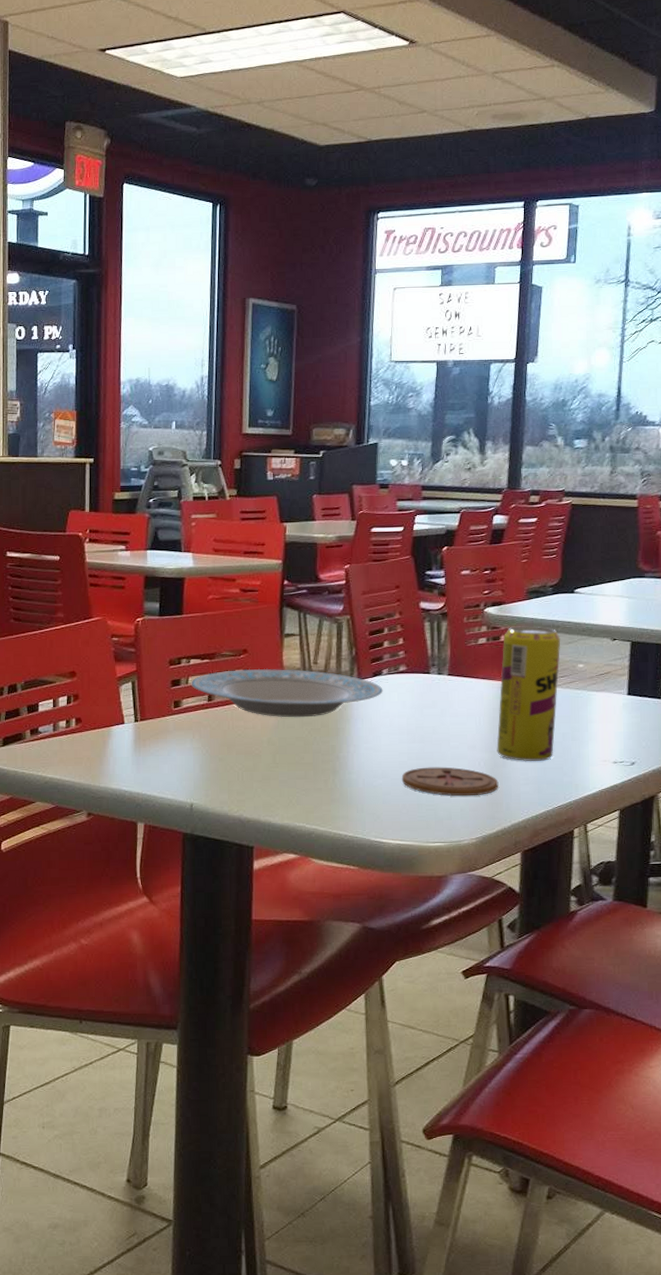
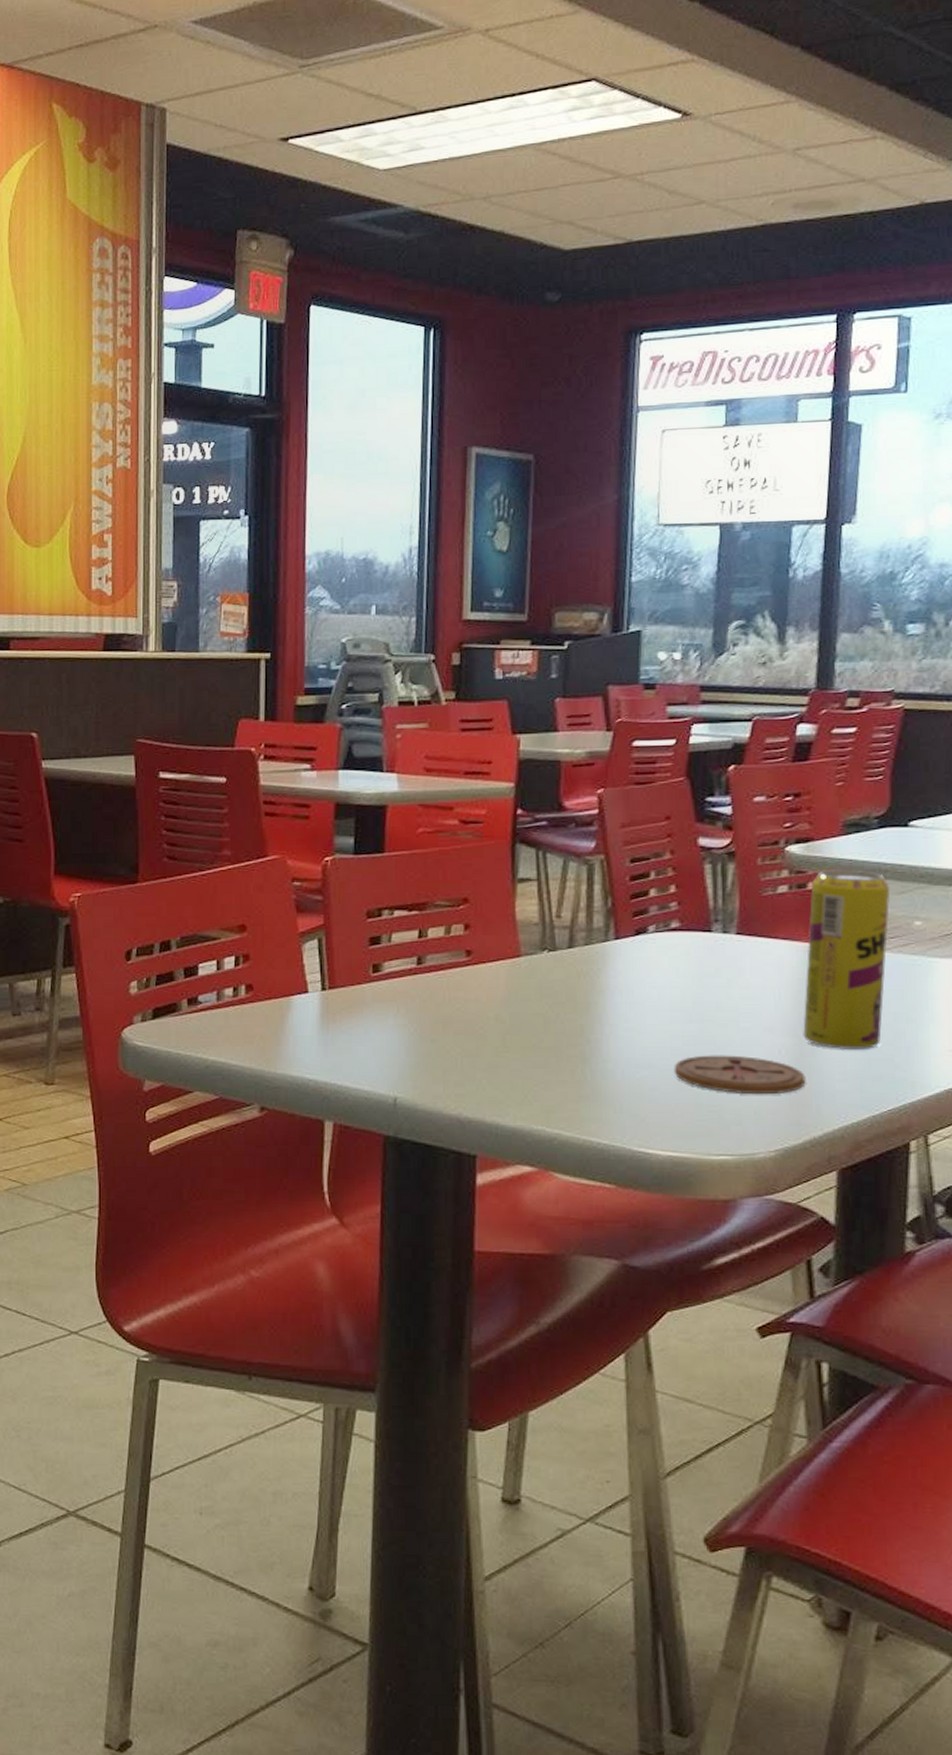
plate: present [191,668,383,718] -> none [394,923,649,988]

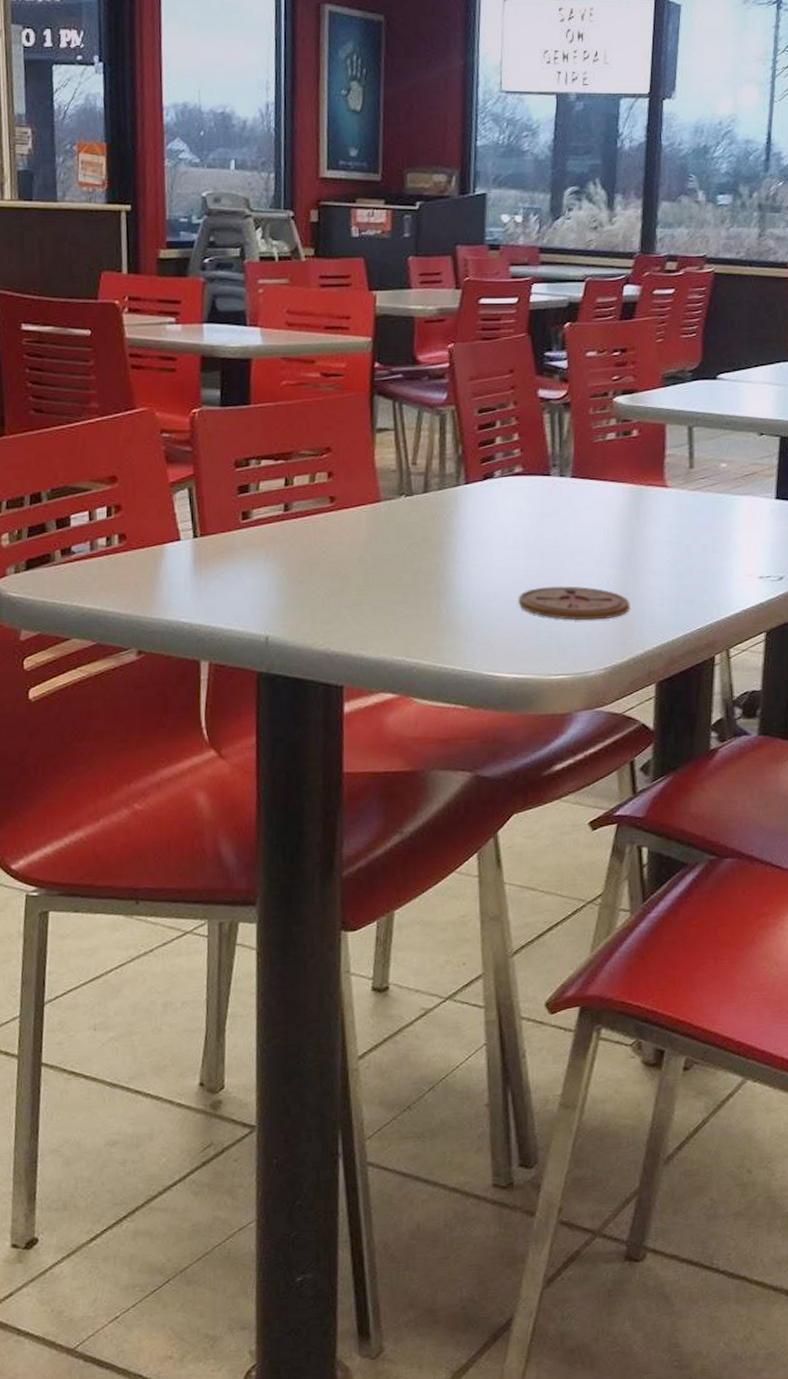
beverage can: present [803,870,890,1049] -> none [628,418,701,578]

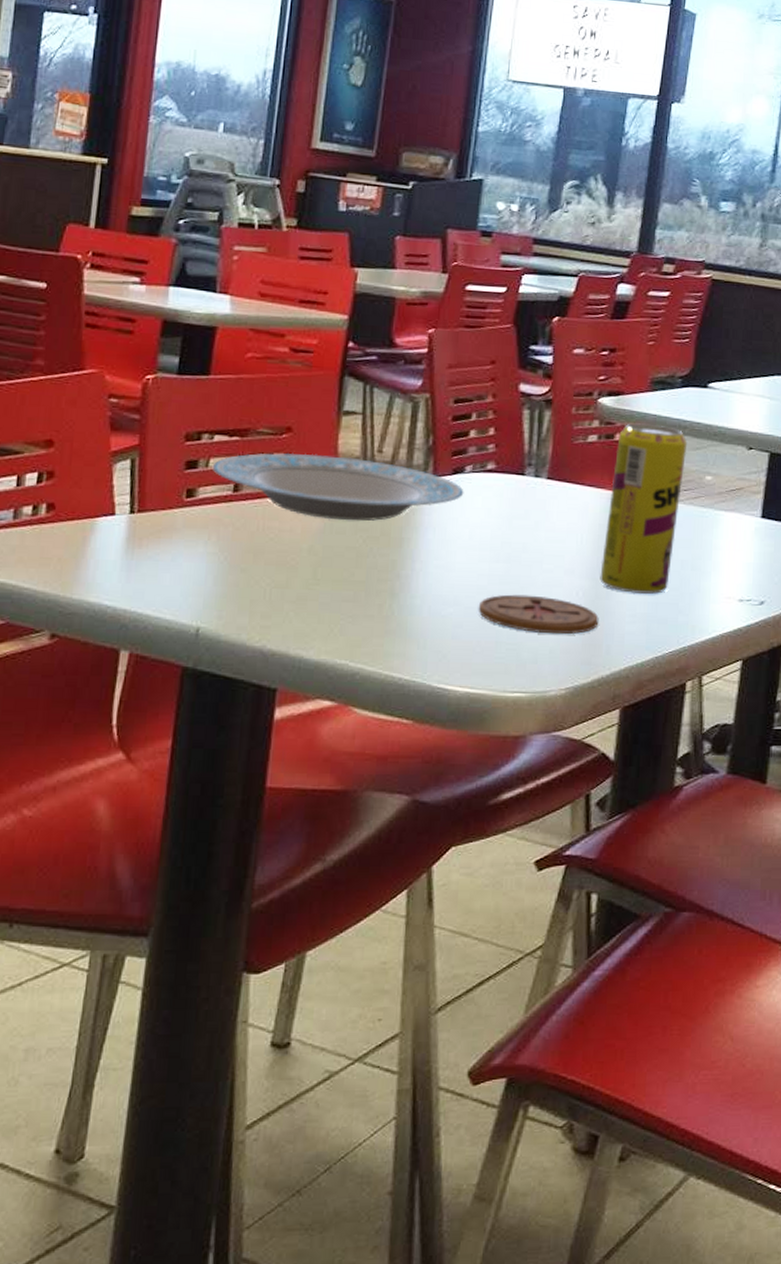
plate: none [262,470,496,530] -> present [212,452,464,521]
beverage can: none [628,418,701,578] -> present [600,423,688,594]

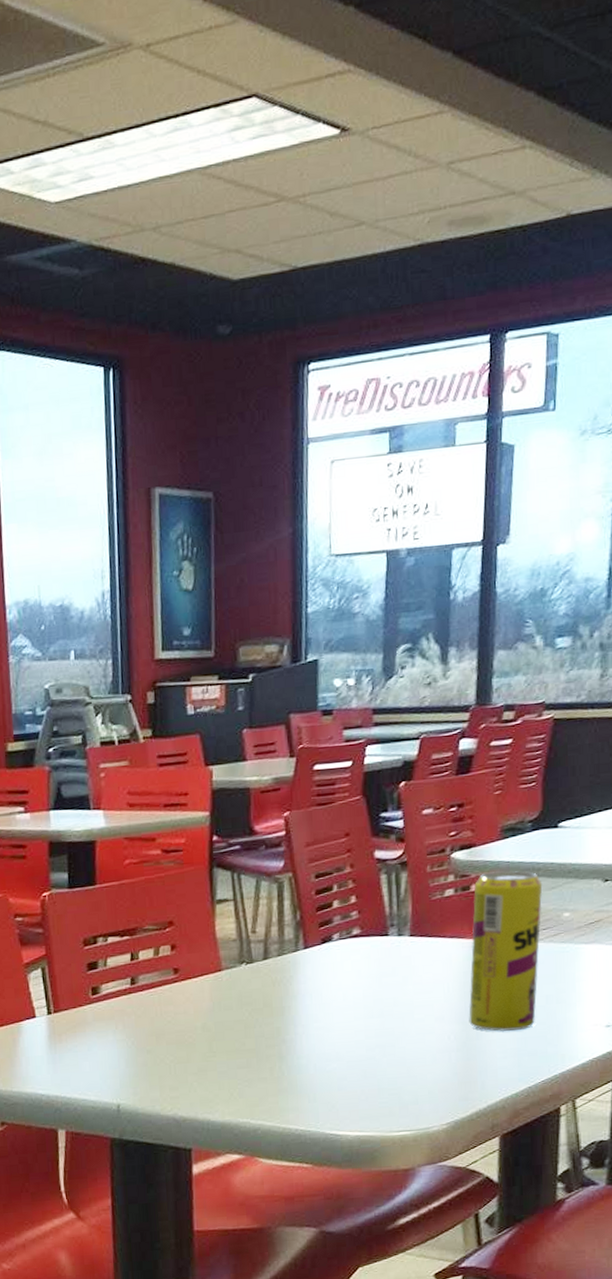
plate: present [212,452,464,521] -> none [110,941,334,998]
coaster: present [478,594,599,635] -> none [358,1043,472,1077]

